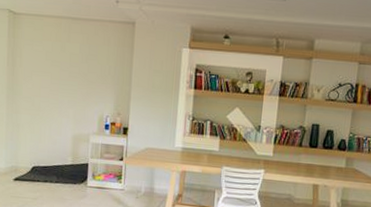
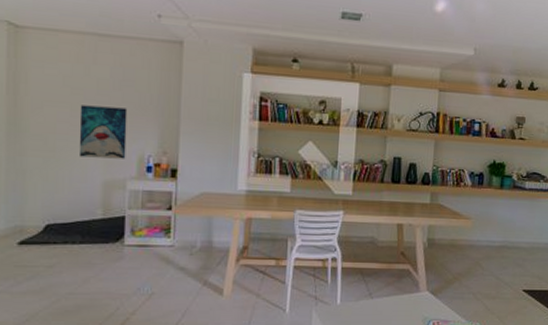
wall art: none [56,74,92,118] -> present [79,105,128,159]

